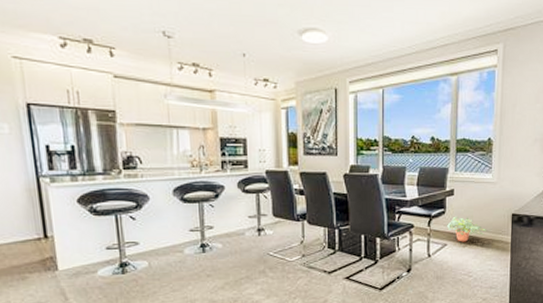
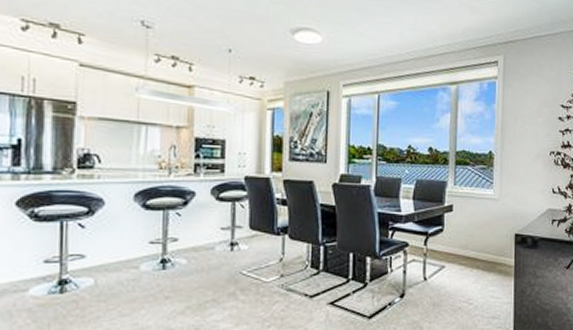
potted plant: present [447,216,486,242] -> none [445,234,488,264]

